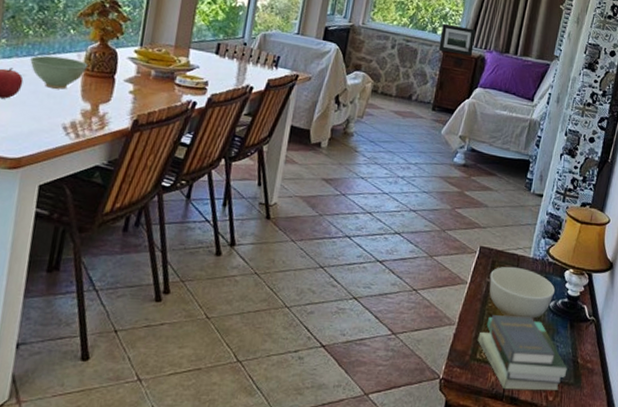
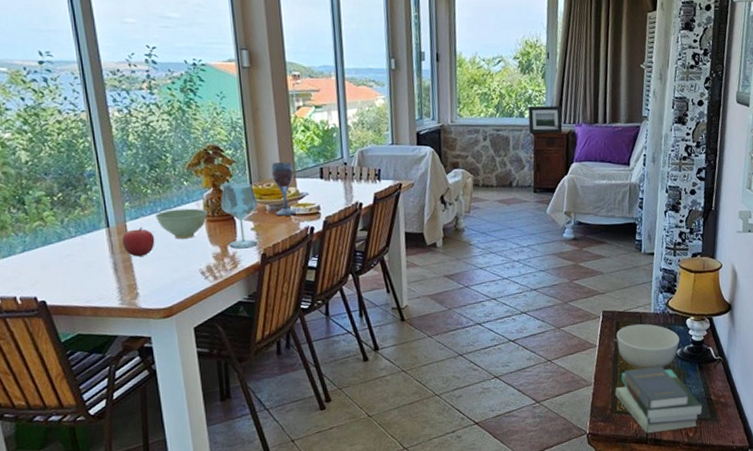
wine glass: none [101,41,144,111] -> present [221,183,258,249]
cup: none [159,29,191,86] -> present [271,162,296,216]

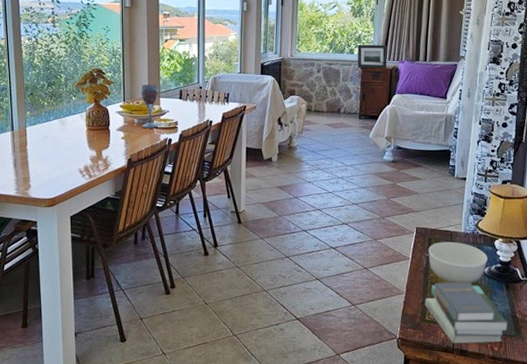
fruit: present [122,227,155,257] -> none [22,132,47,156]
bowl: present [155,208,208,239] -> none [49,118,89,143]
wine glass: present [221,183,258,249] -> none [100,100,128,154]

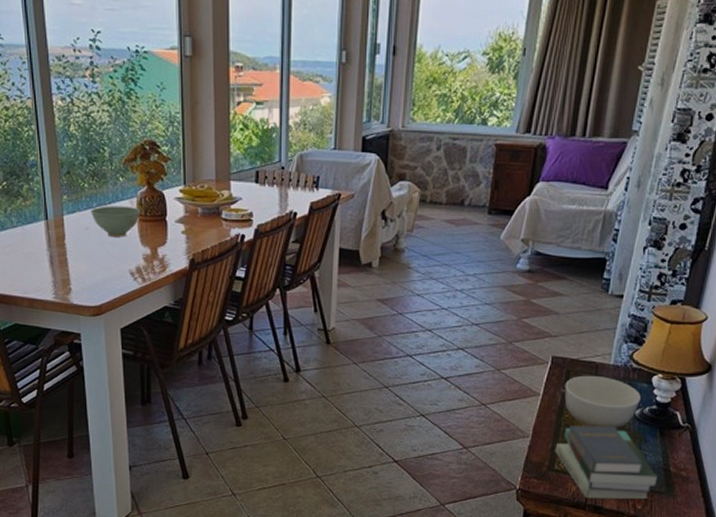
bowl: none [49,118,89,143] -> present [91,206,141,237]
cup: present [141,84,159,129] -> none [206,163,229,221]
picture frame: present [357,44,387,69] -> none [491,111,533,146]

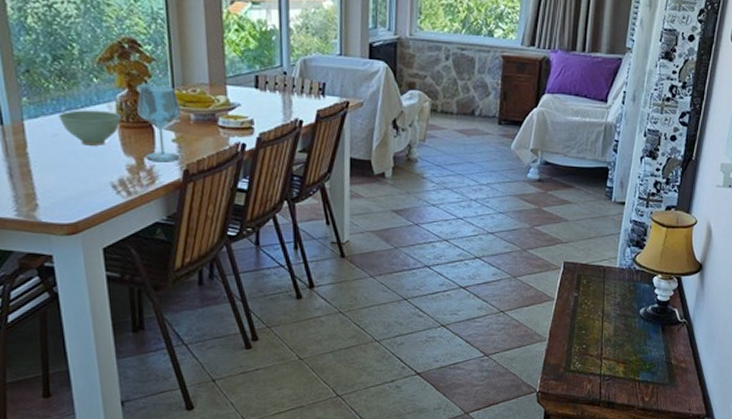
wine glass: none [154,182,190,252] -> present [137,85,181,162]
books: present [555,426,658,499] -> none [570,326,662,396]
bowl: present [564,375,642,428] -> none [577,278,645,328]

